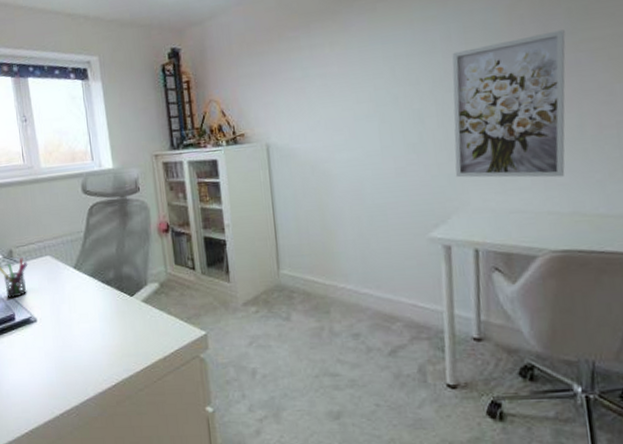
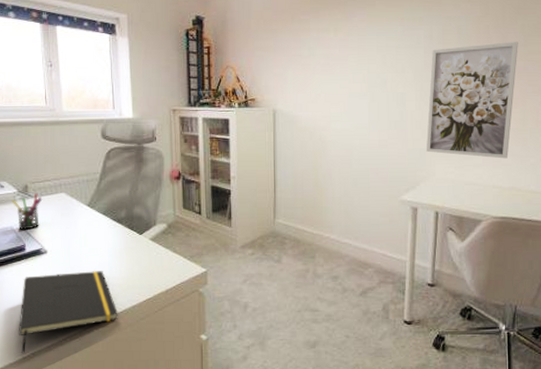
notepad: none [14,338,115,430] -> present [18,270,118,353]

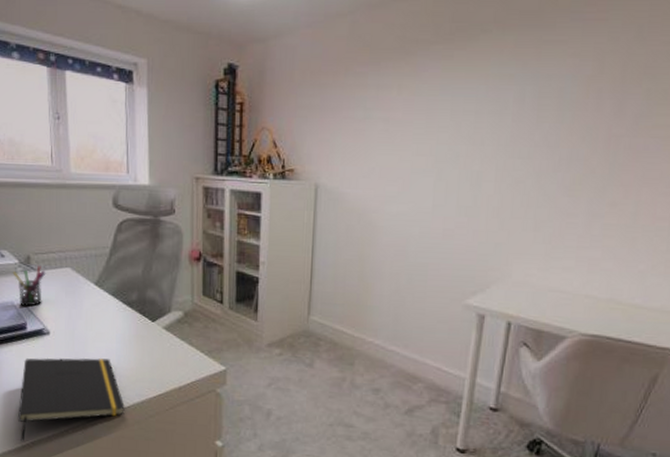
wall art: present [426,42,518,159] -> none [502,111,640,262]

